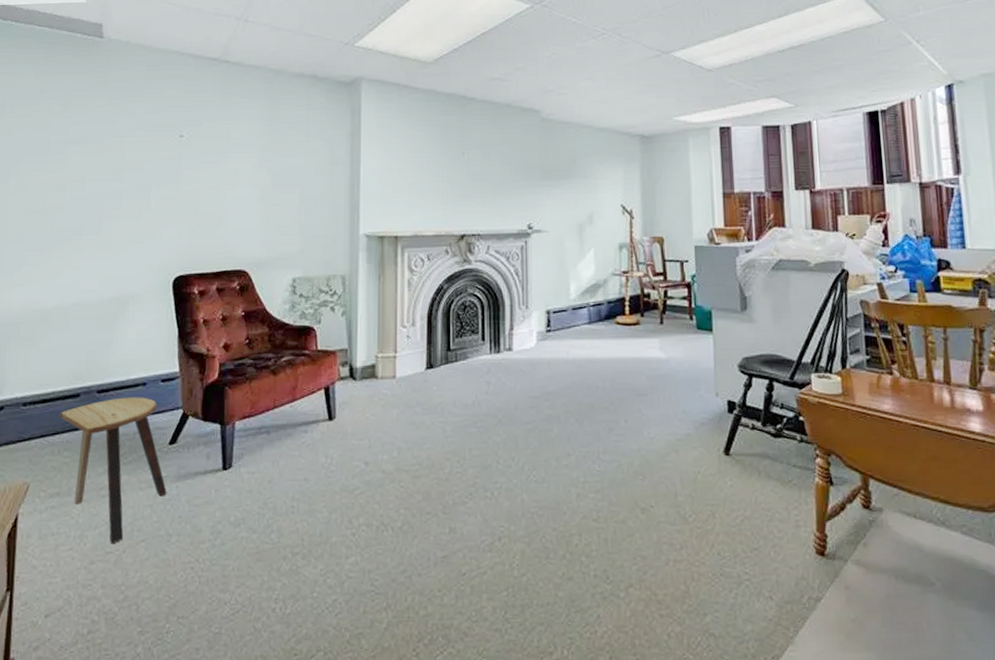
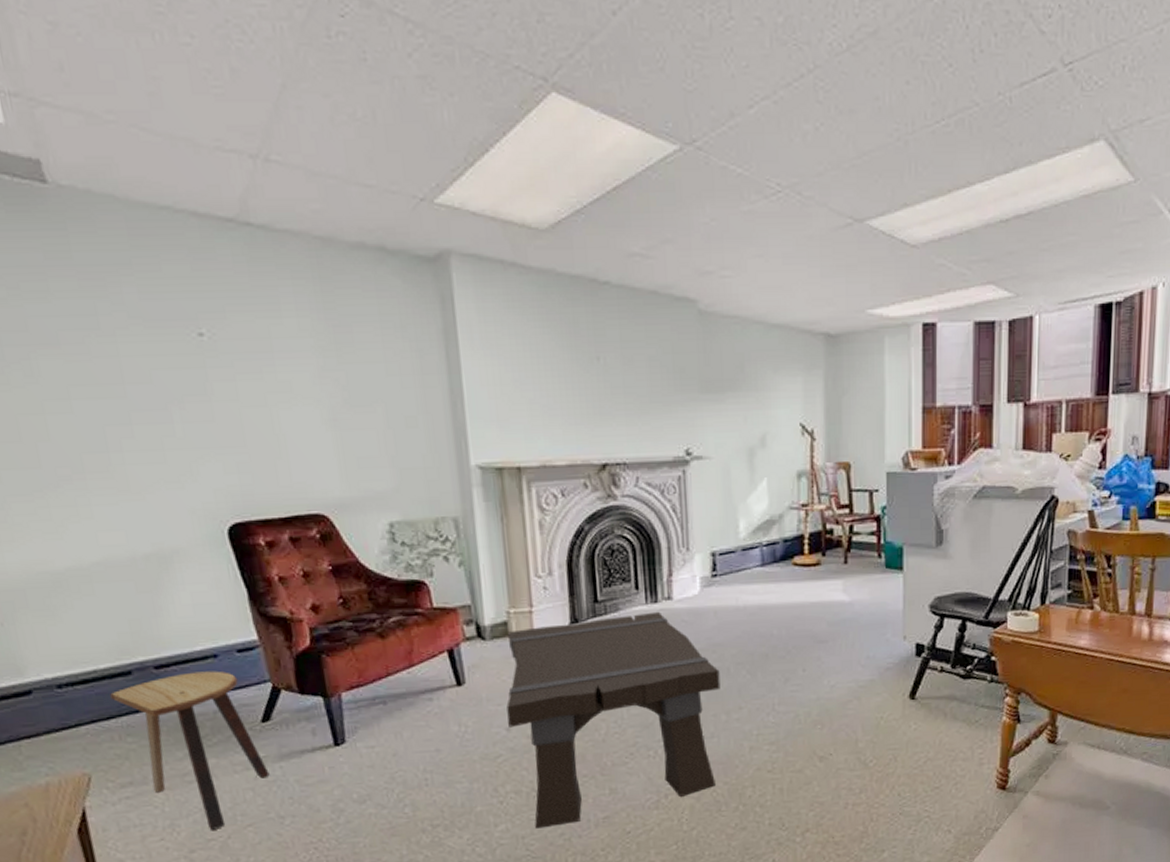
coffee table: none [367,361,552,564] -> present [506,611,721,829]

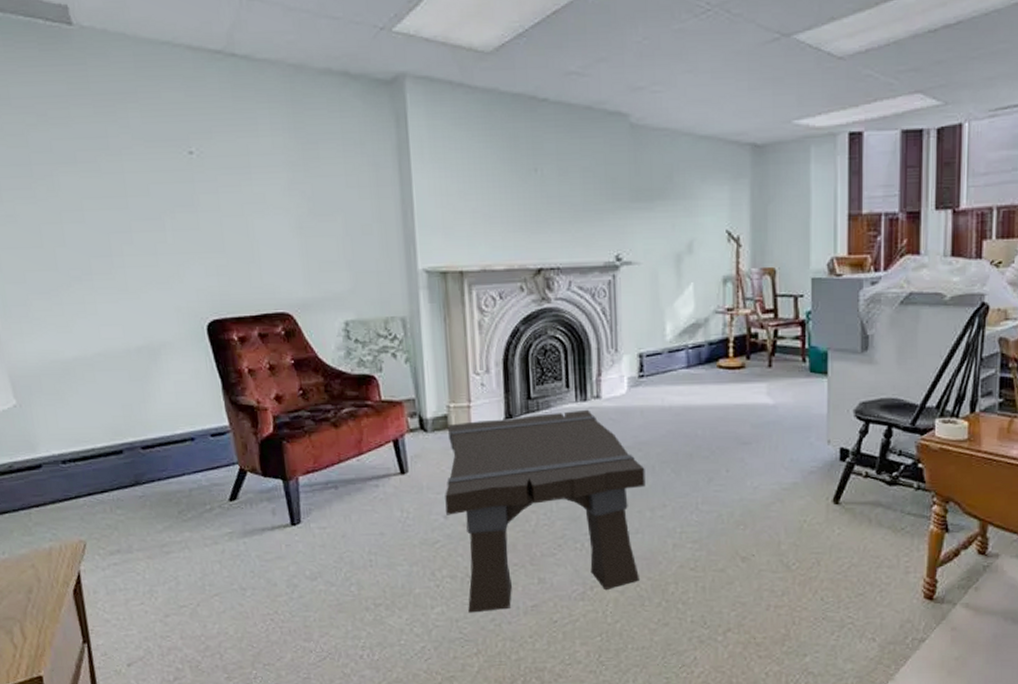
stool: present [110,671,270,831] -> none [104,452,235,599]

